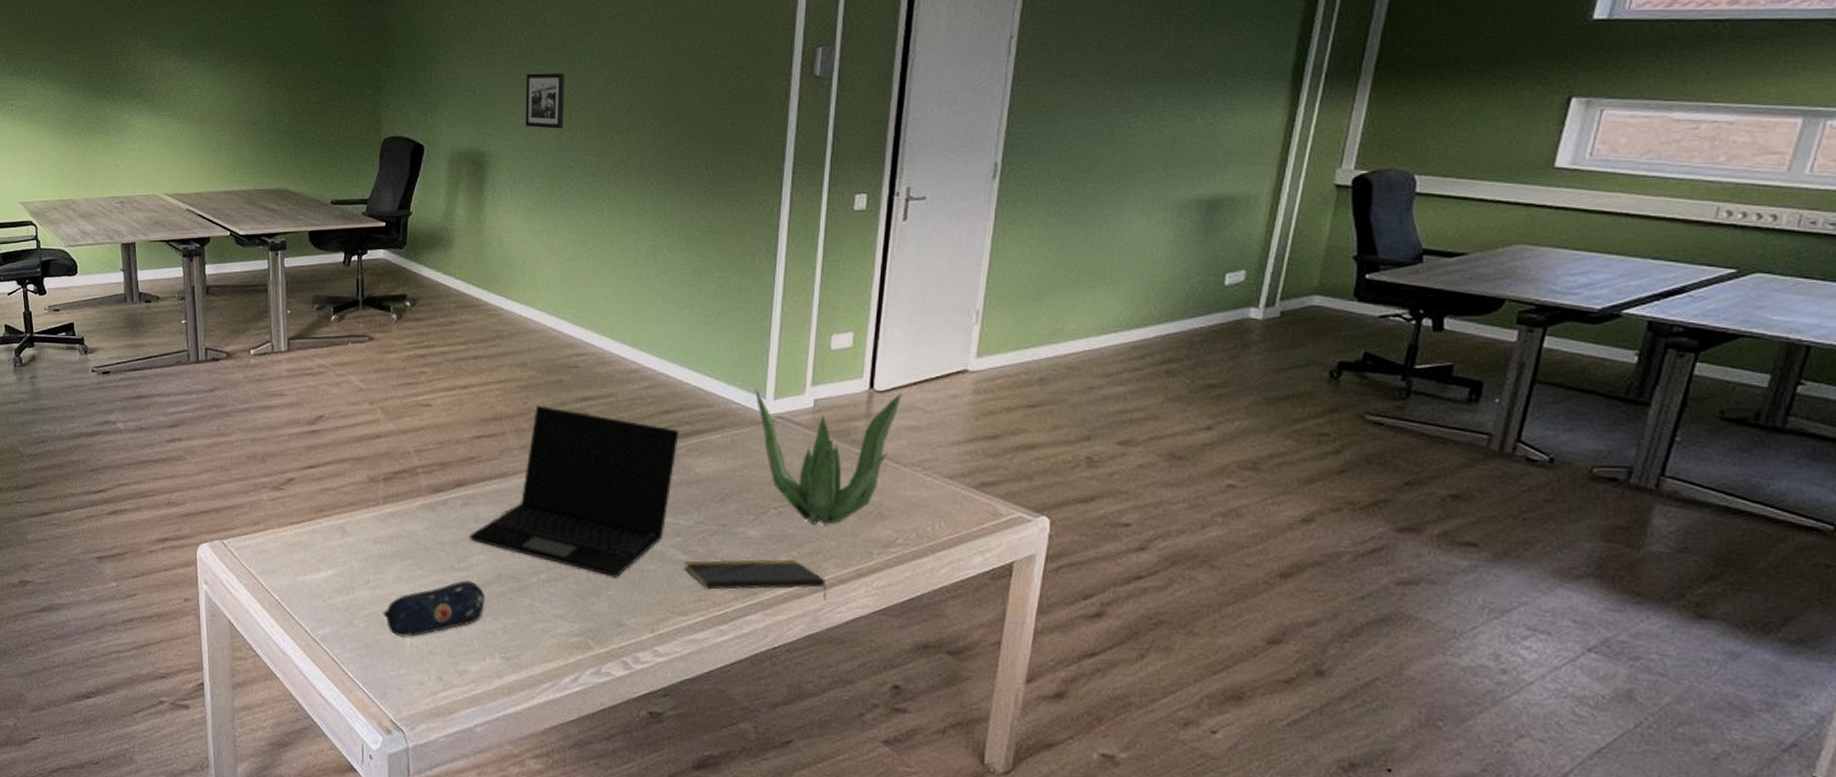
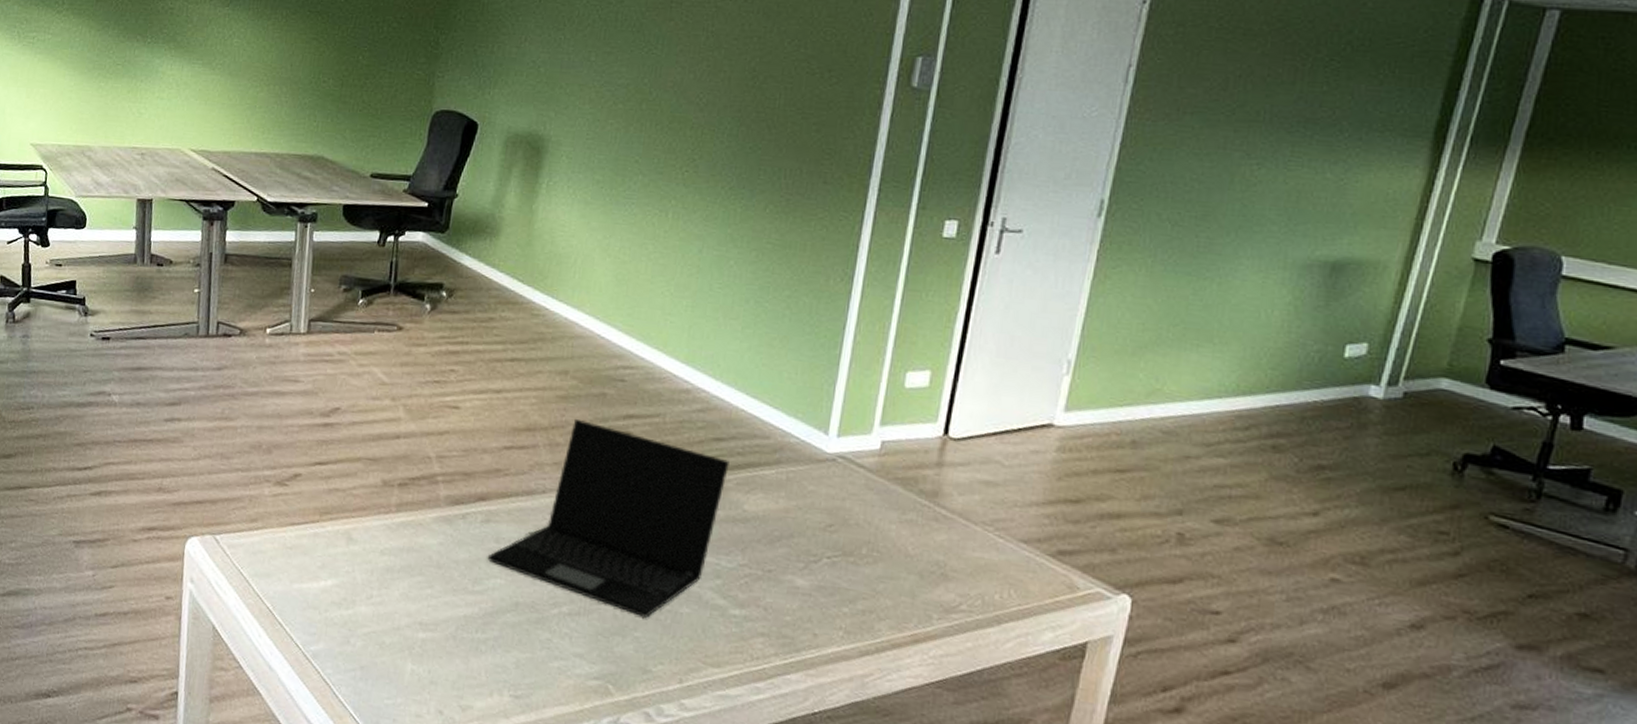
pencil case: present [383,580,485,638] -> none [384,605,499,664]
picture frame: present [525,72,565,129] -> none [590,55,640,119]
notepad: present [684,559,827,600] -> none [722,606,878,665]
plant: present [755,388,902,525] -> none [817,423,978,582]

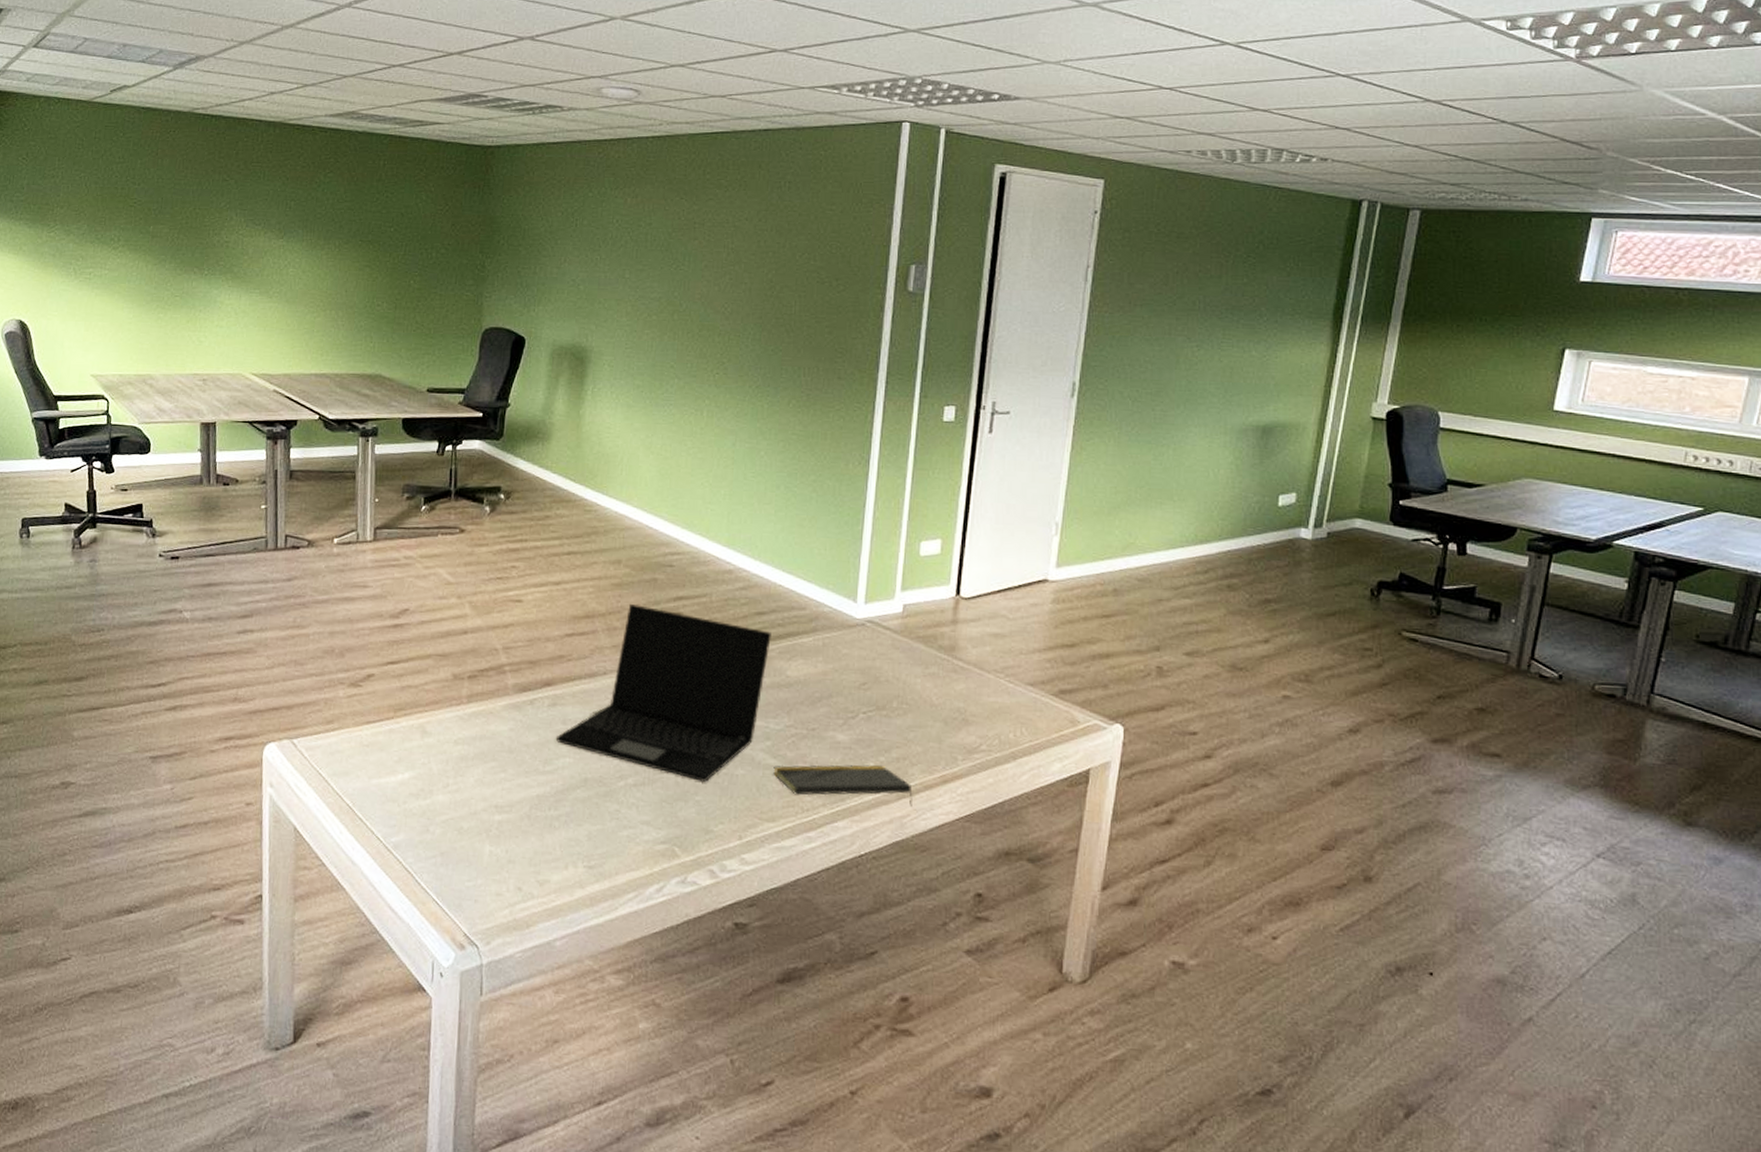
notepad: none [722,606,878,665] -> present [773,764,913,806]

